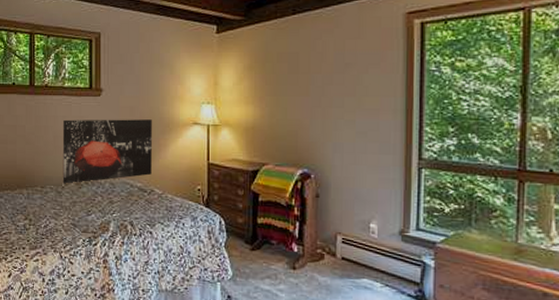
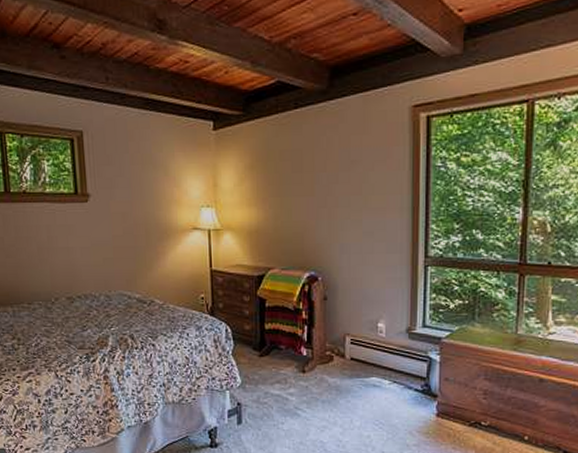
wall art: present [62,119,152,184] -> none [47,226,151,299]

